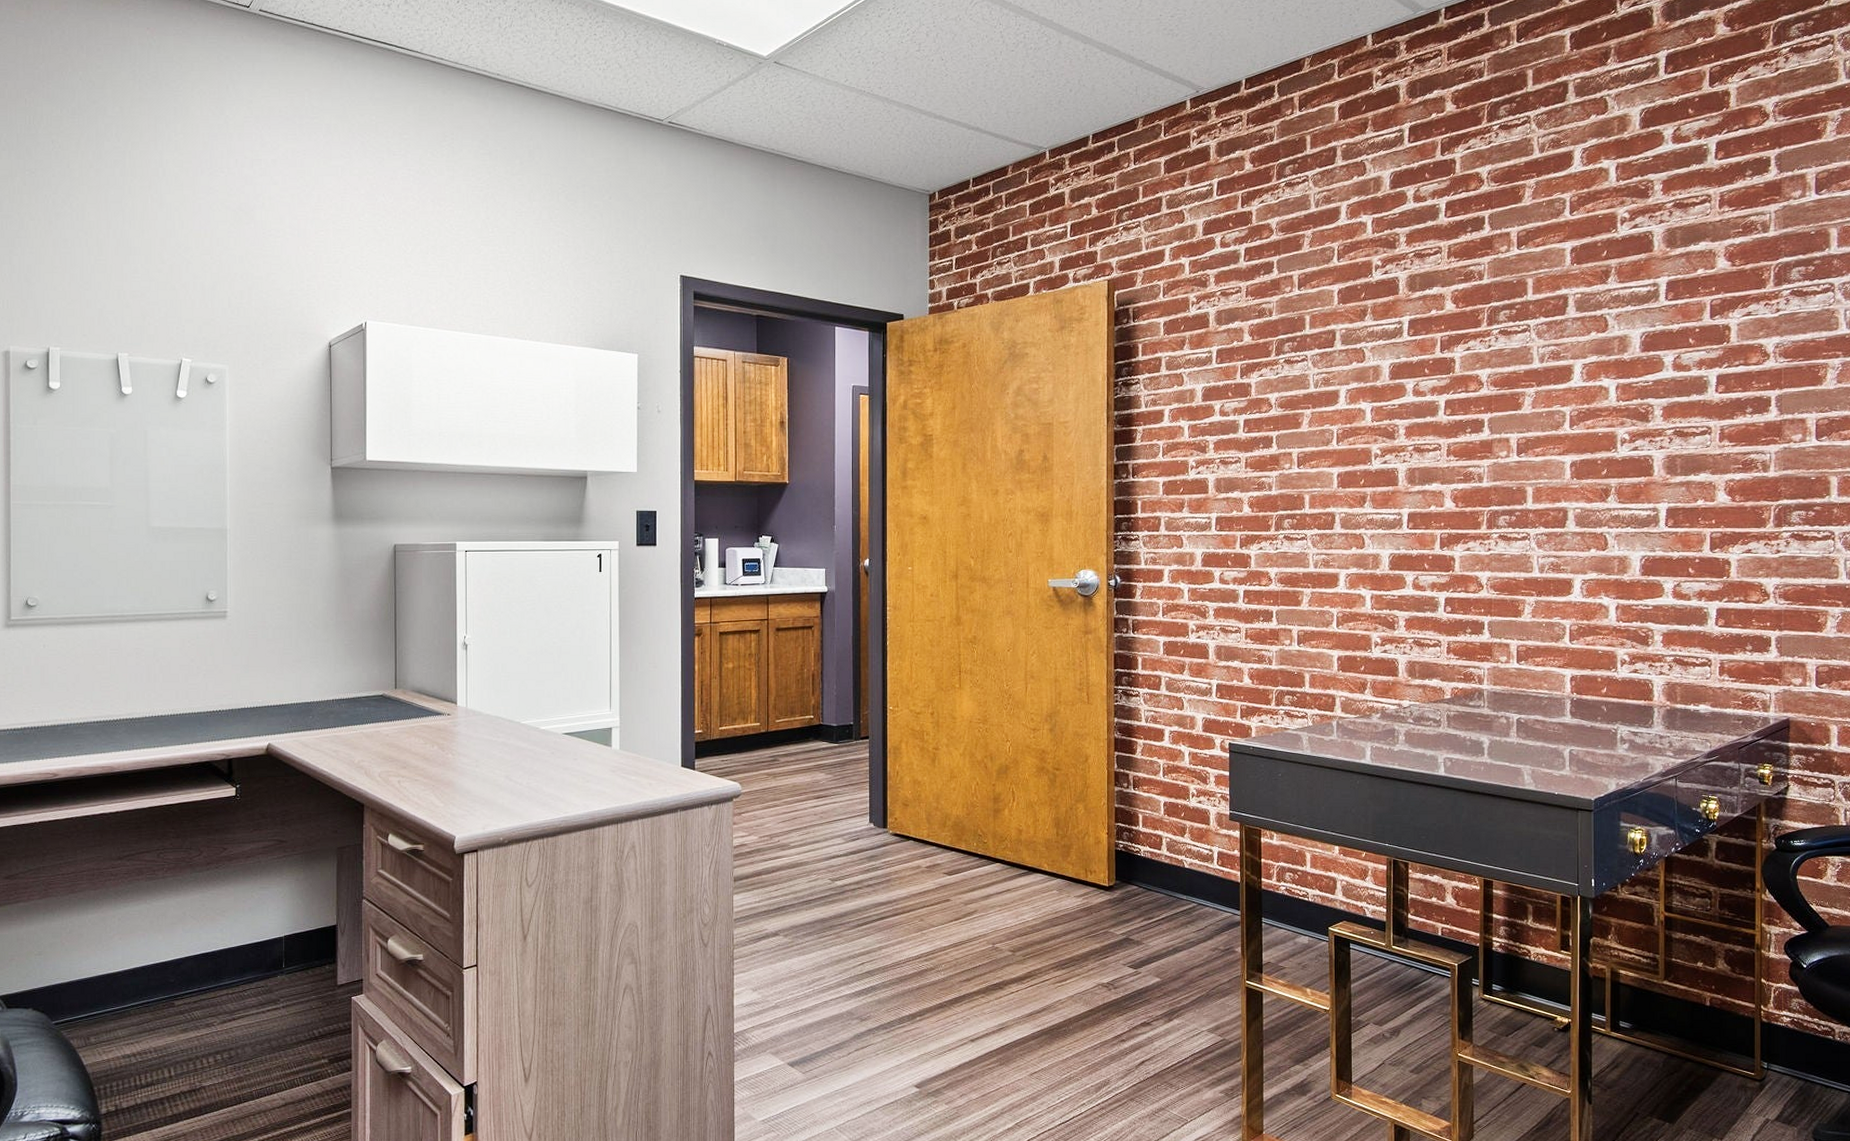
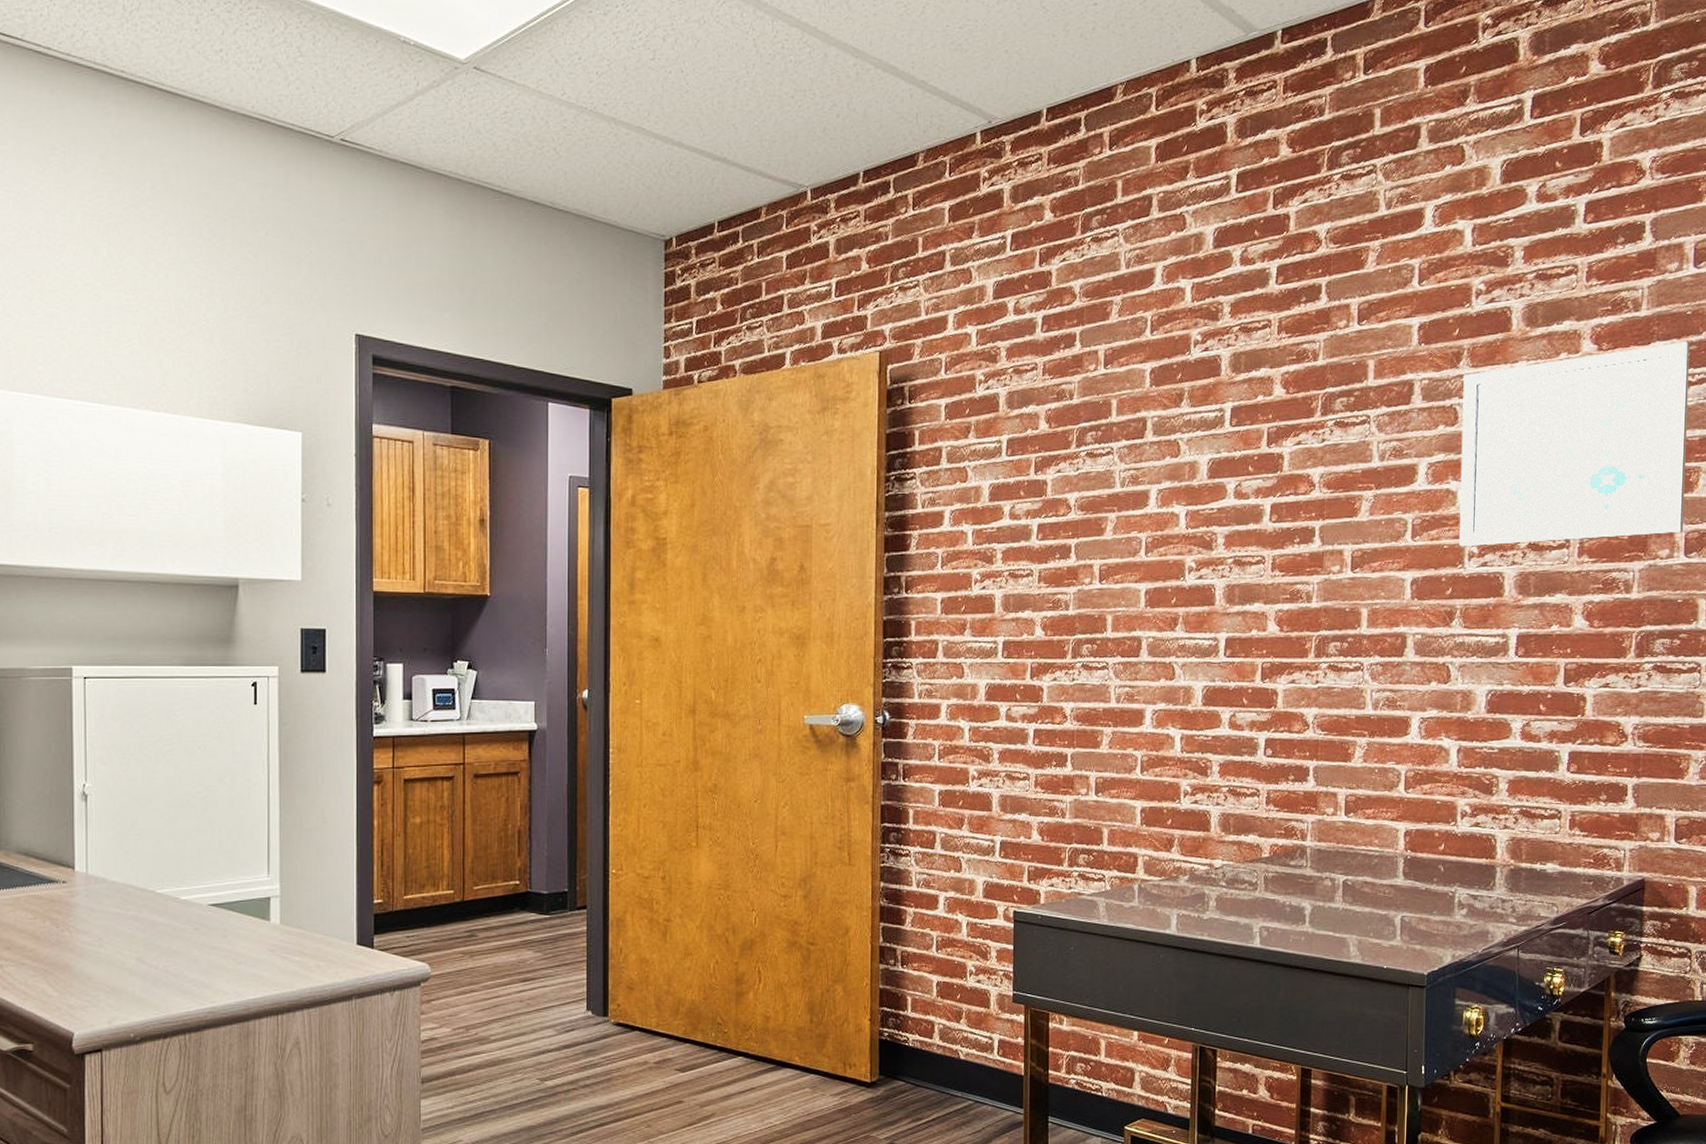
wall art: none [1611,256,1815,434] -> present [1458,341,1690,547]

